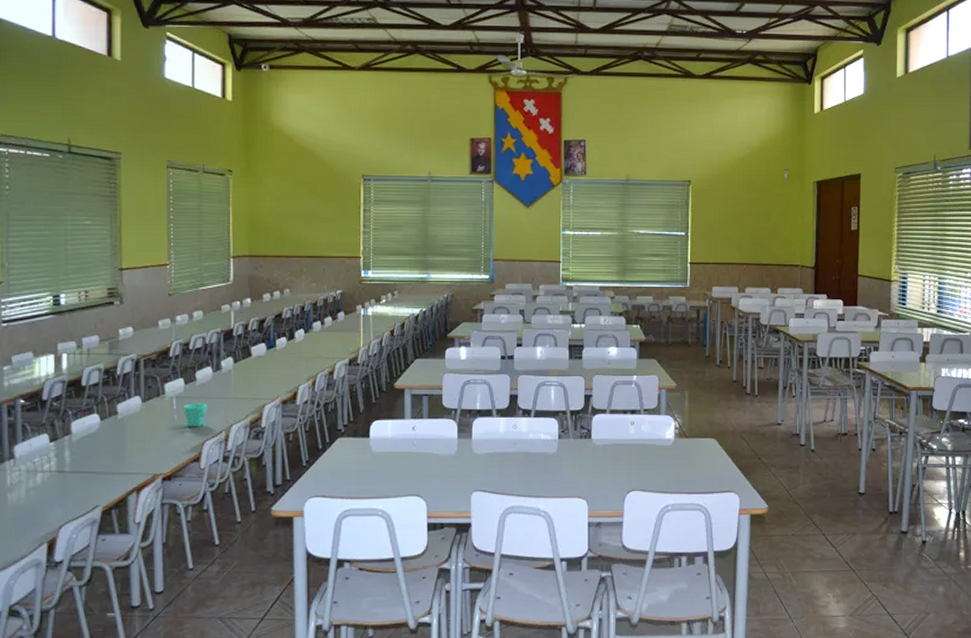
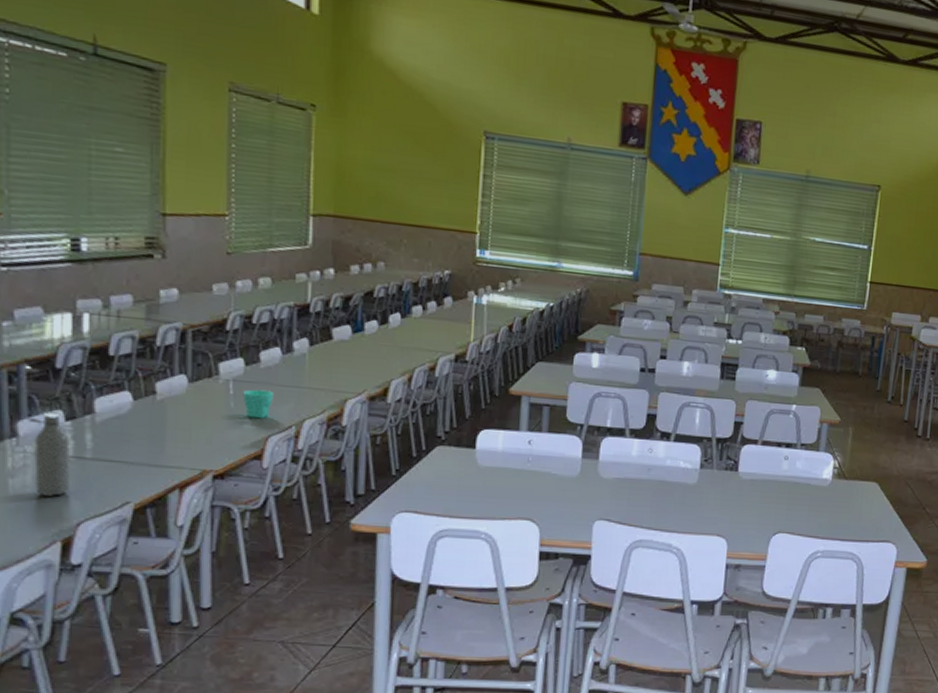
water bottle: none [22,436,54,505] -> present [27,412,71,496]

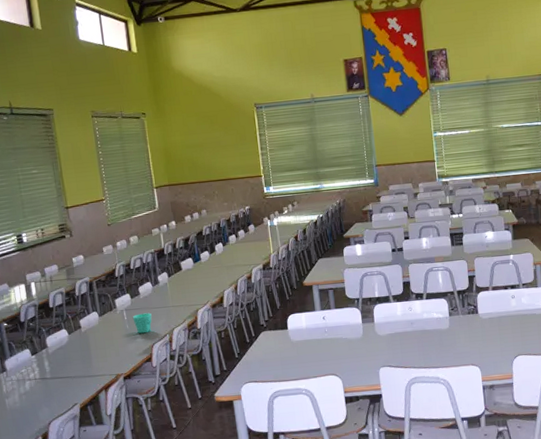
water bottle: present [27,412,71,496] -> none [10,351,42,408]

